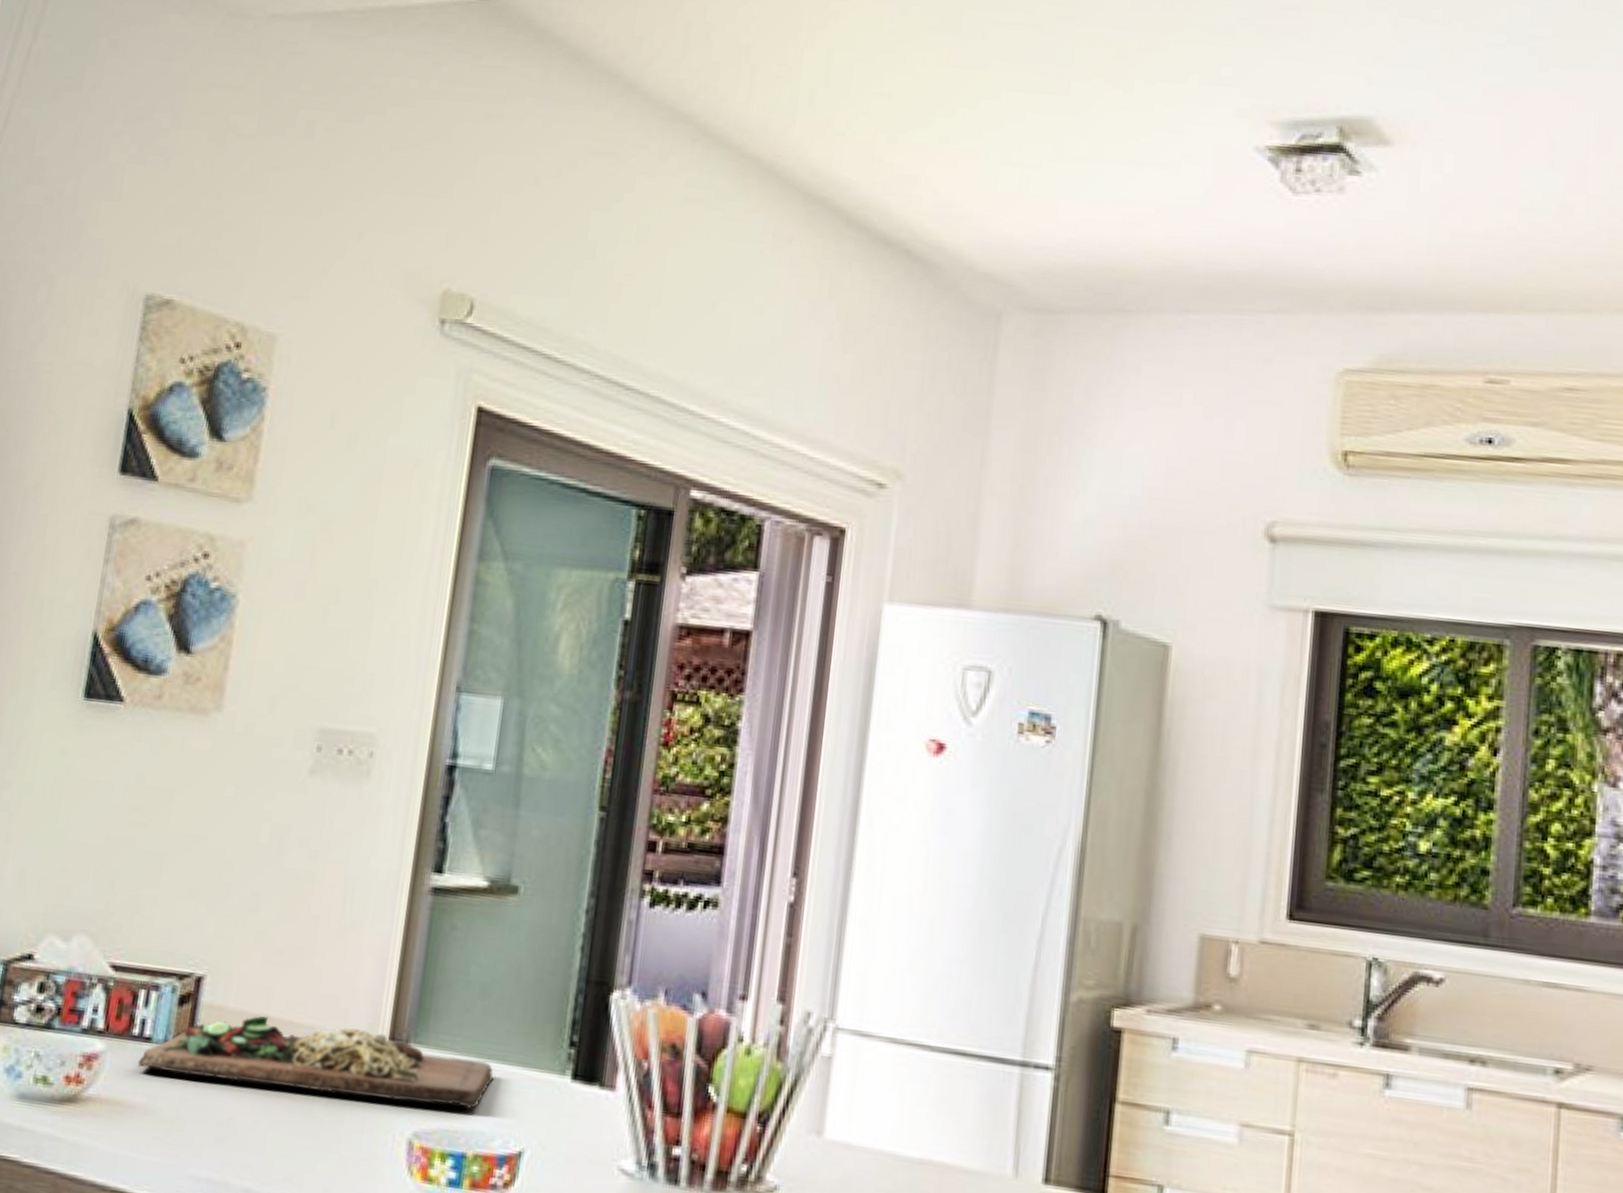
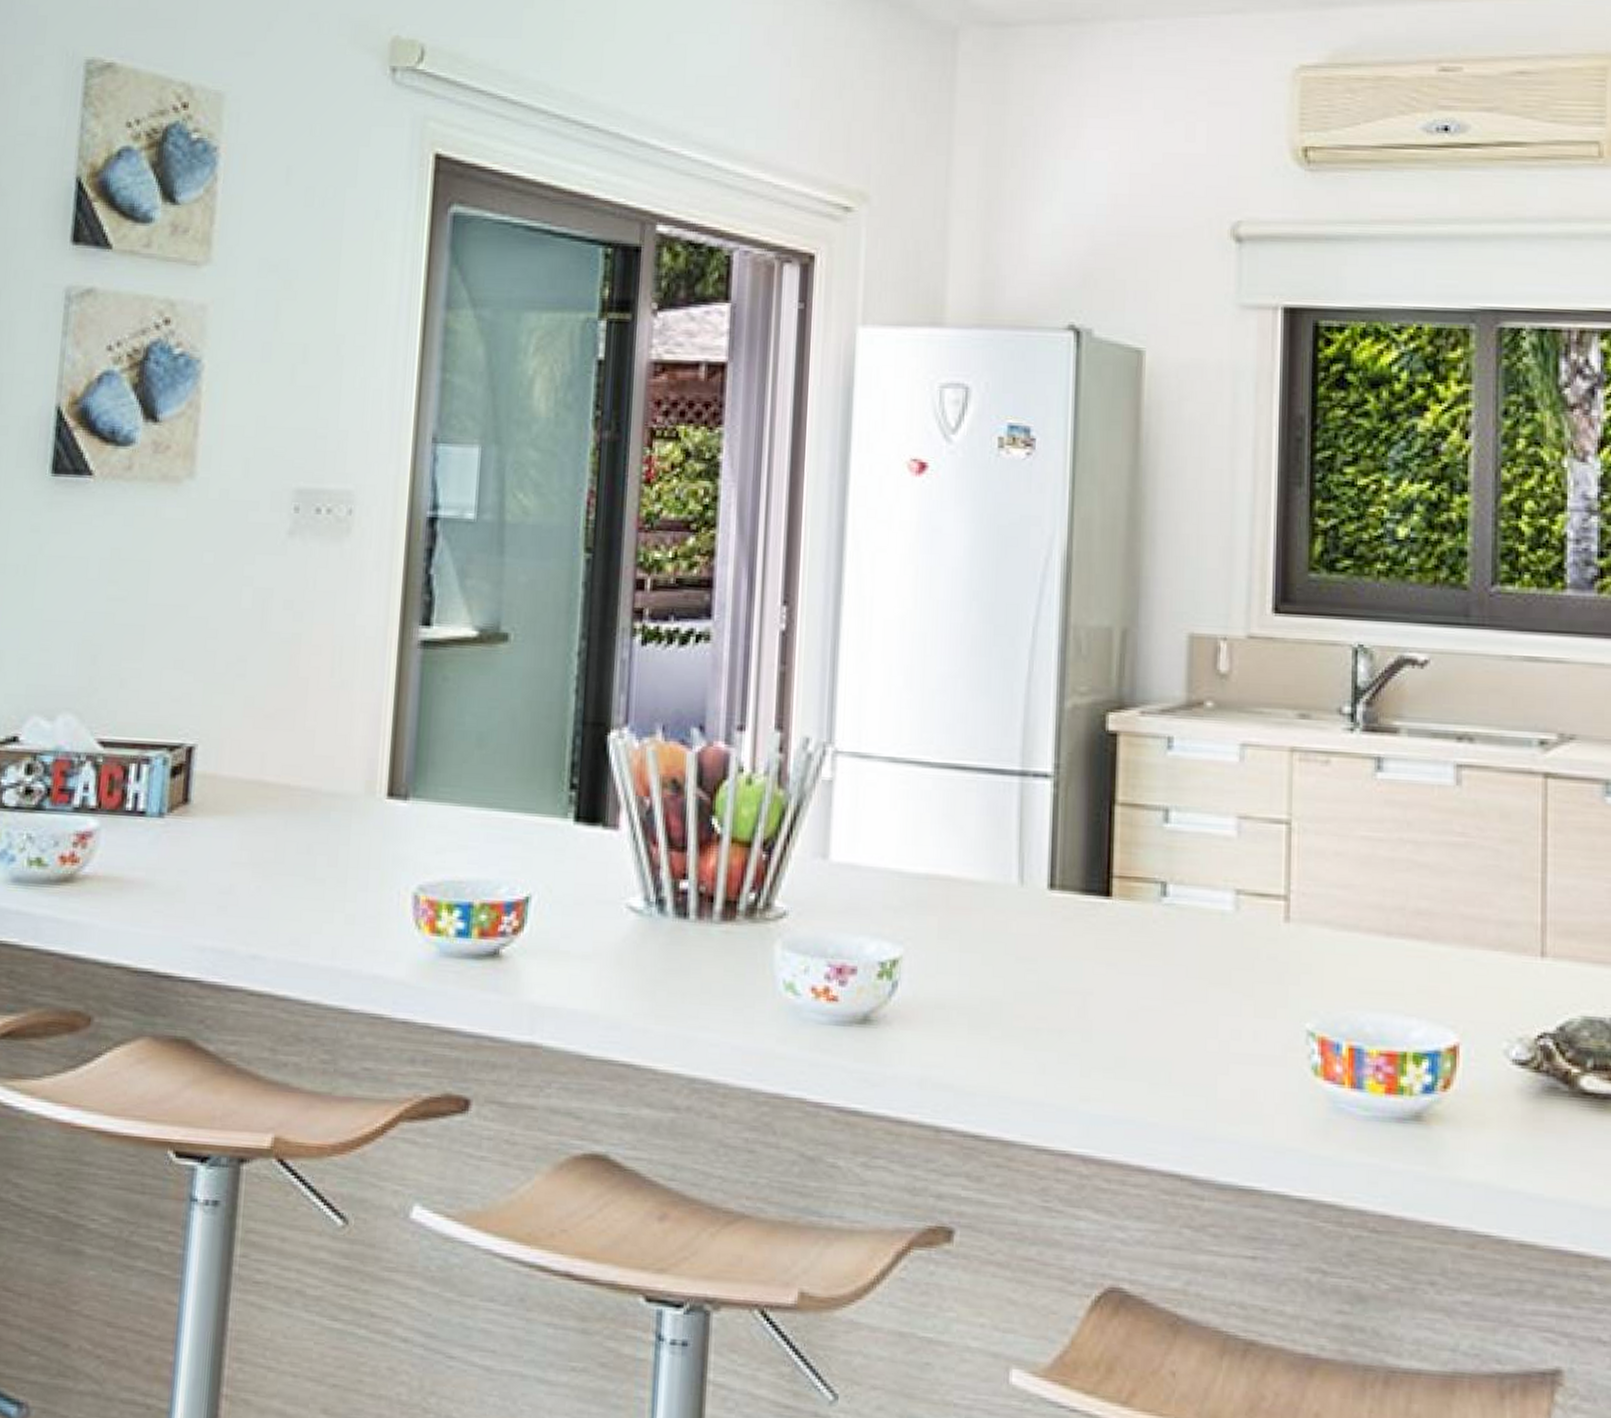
cutting board: present [137,1016,494,1109] -> none [133,781,497,858]

